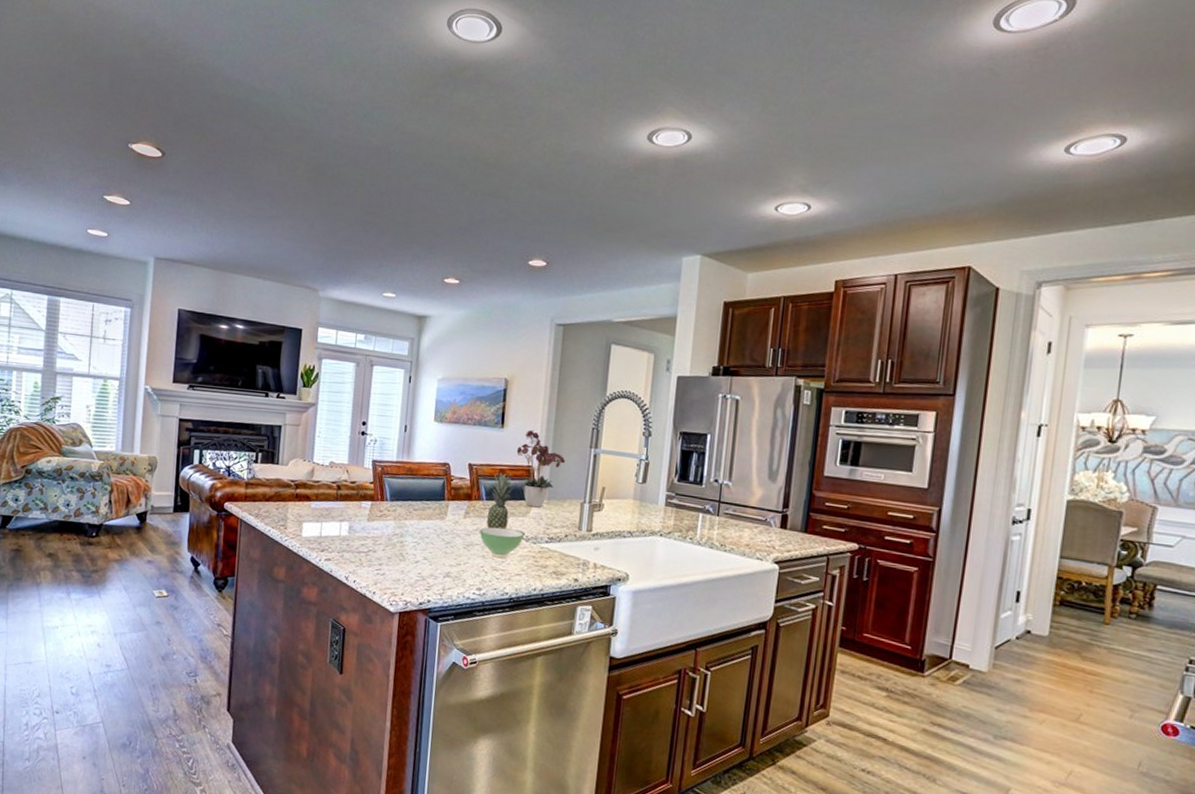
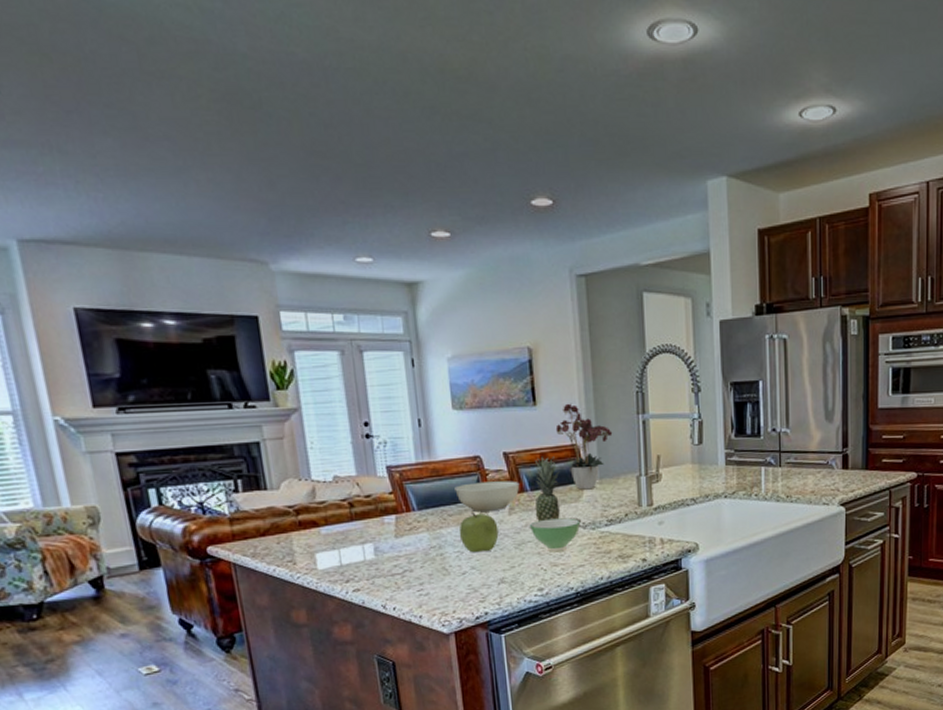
fruit: none [419,511,453,546] -> present [458,513,499,553]
bowl: none [423,485,478,513] -> present [455,481,520,512]

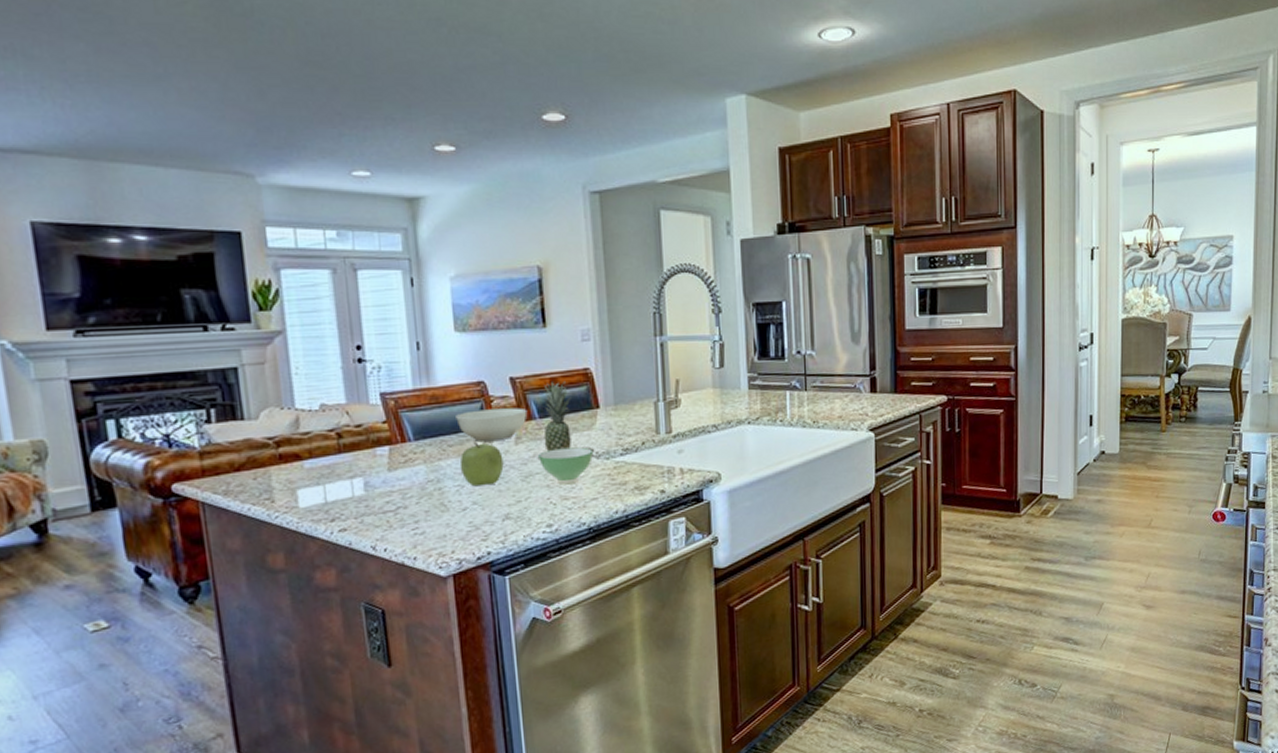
flower arrangement: present [555,403,613,491] -> none [567,325,629,419]

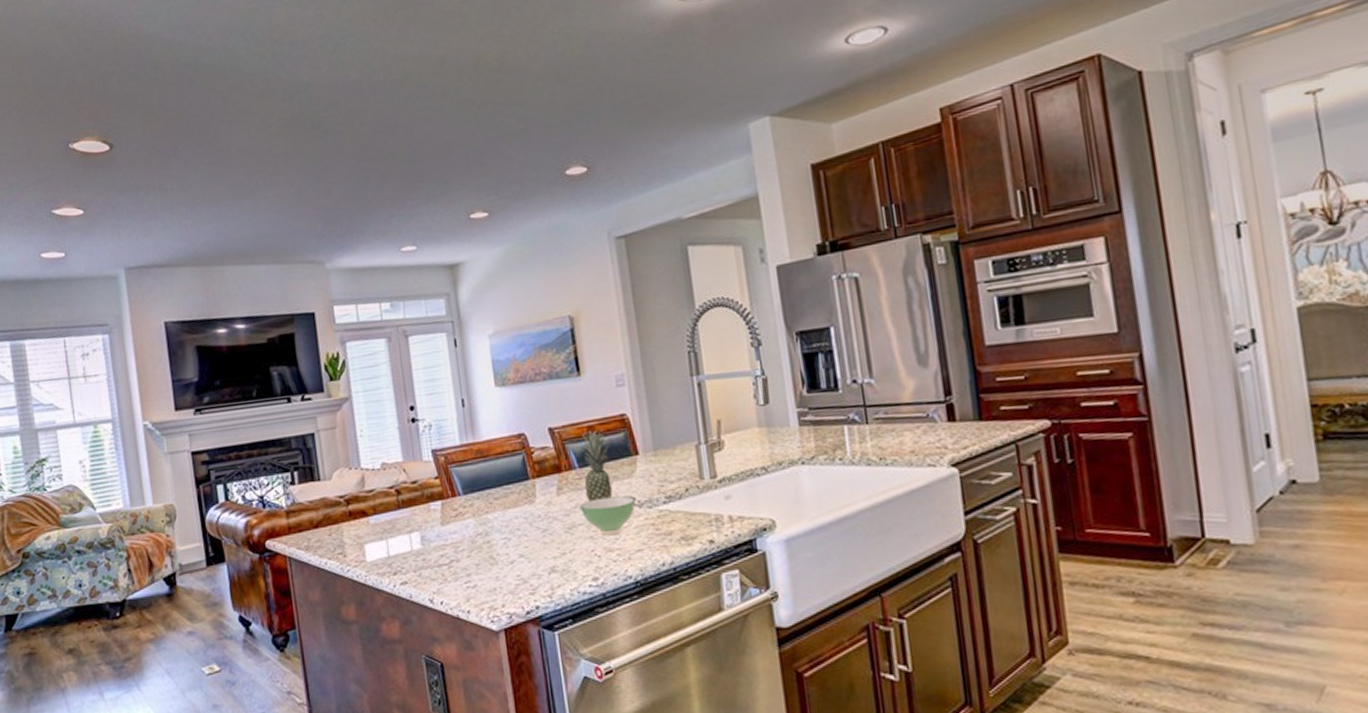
bowl: present [456,407,528,442] -> none [500,458,568,494]
fruit: present [459,443,504,487] -> none [505,495,548,539]

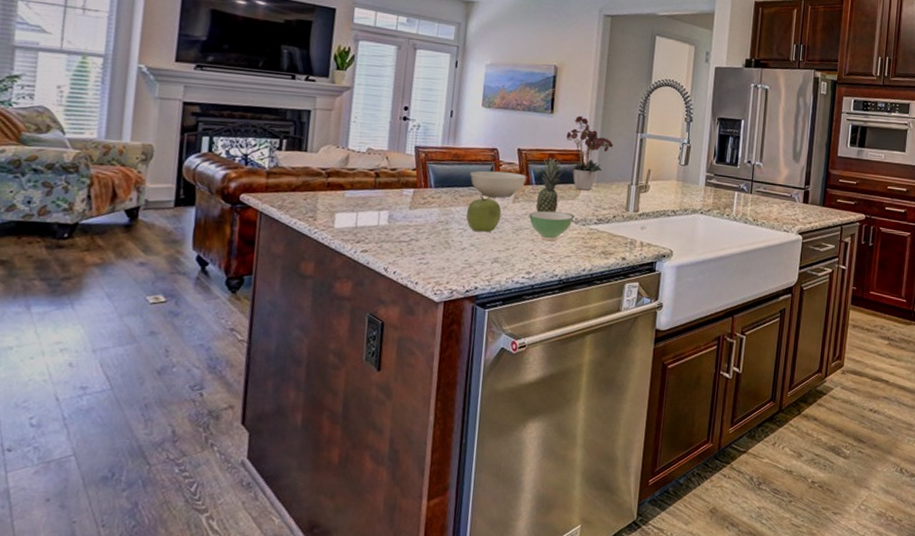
bowl: none [500,458,568,494] -> present [470,170,527,198]
fruit: none [505,495,548,539] -> present [466,197,502,232]
flower arrangement: none [602,370,665,466] -> present [566,115,614,192]

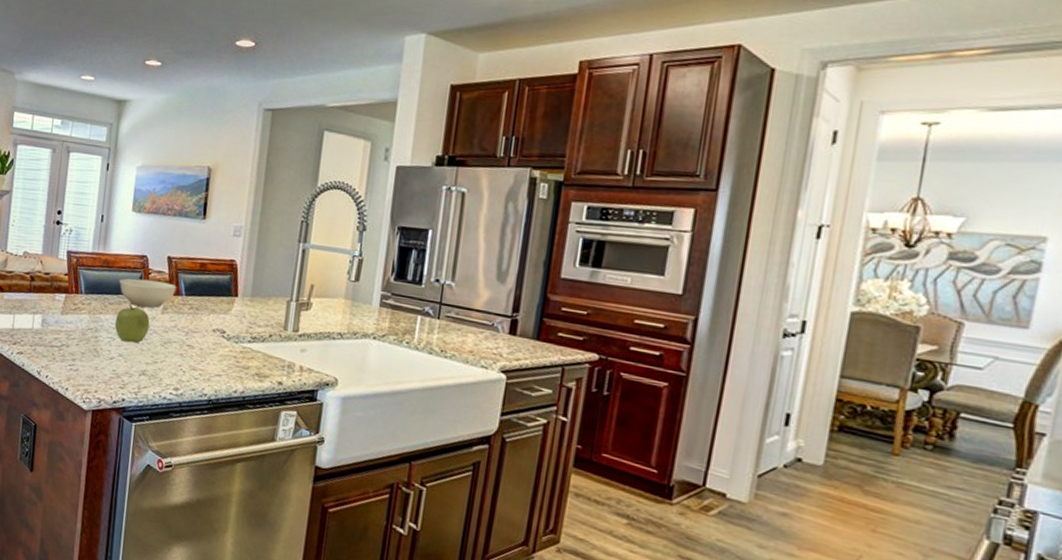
bowl: present [528,210,574,242] -> none [177,324,226,358]
fruit: present [535,156,563,213] -> none [185,265,215,327]
flower arrangement: present [566,115,614,192] -> none [219,222,272,306]

